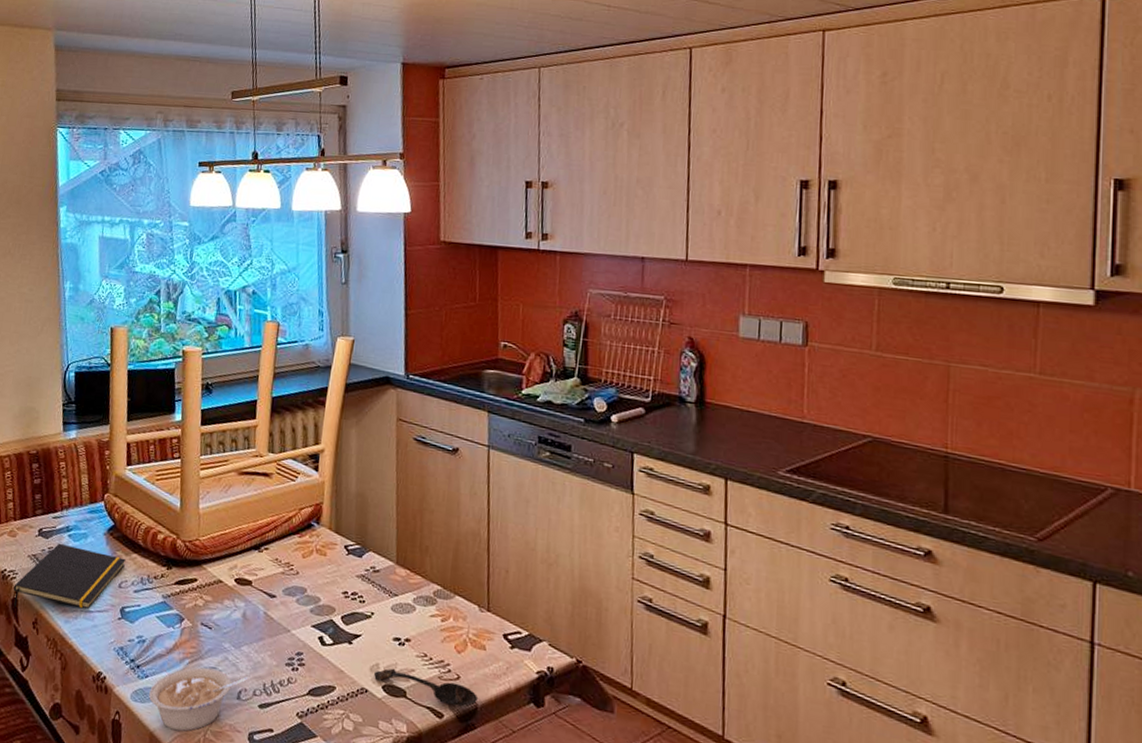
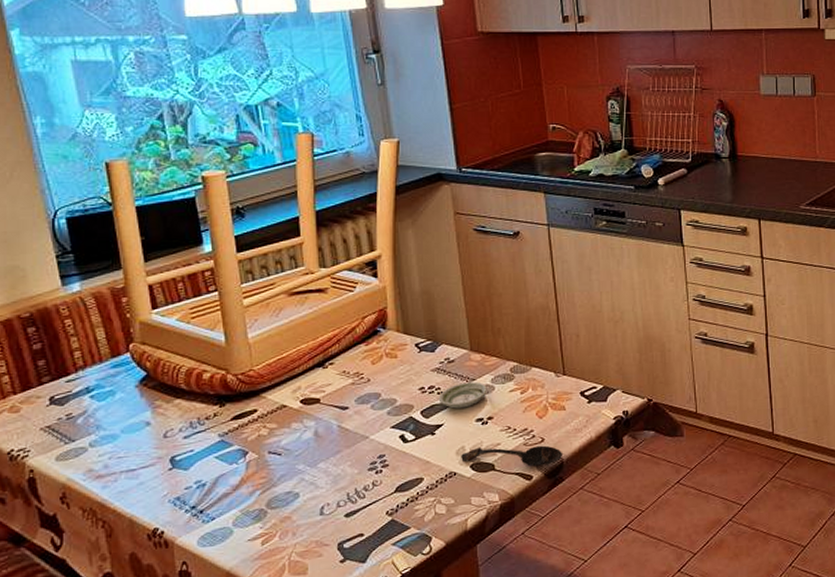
notepad: present [13,543,126,610] -> none [27,406,167,487]
legume: present [149,667,248,732] -> none [219,491,329,563]
saucer: none [359,595,409,624] -> present [438,381,487,409]

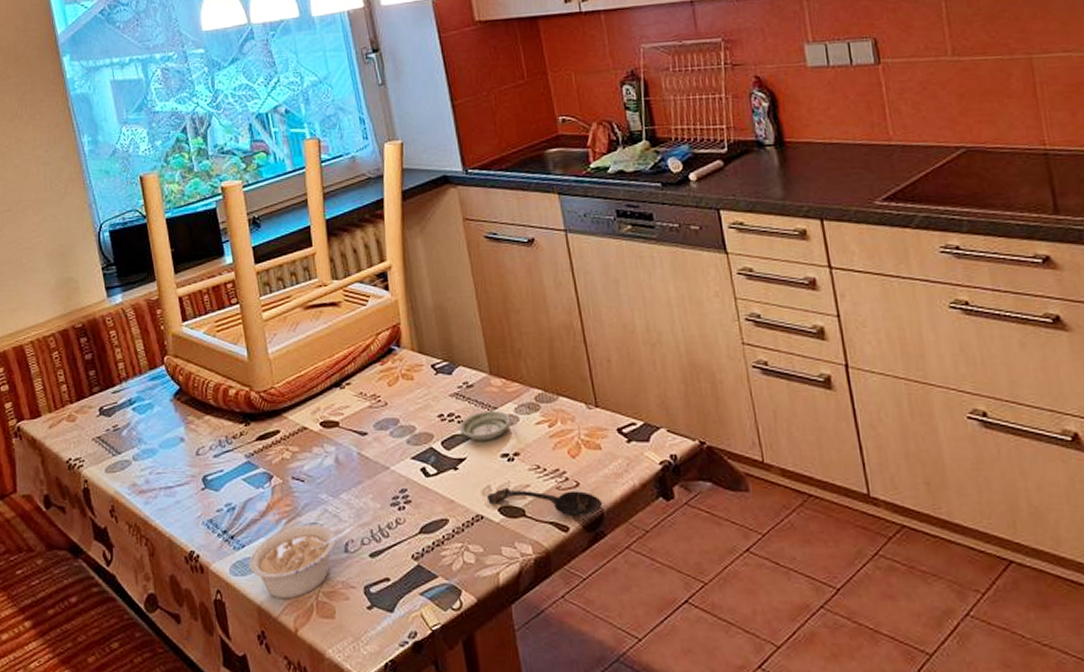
legume: none [219,491,329,563] -> present [249,524,352,600]

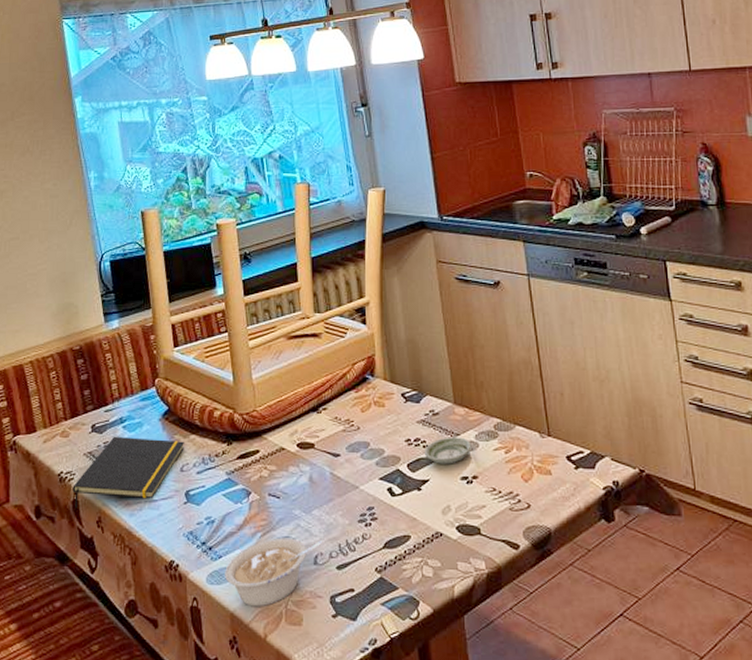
notepad: none [82,419,199,498] -> present [72,436,184,509]
spoon: present [486,487,603,515] -> none [446,507,551,535]

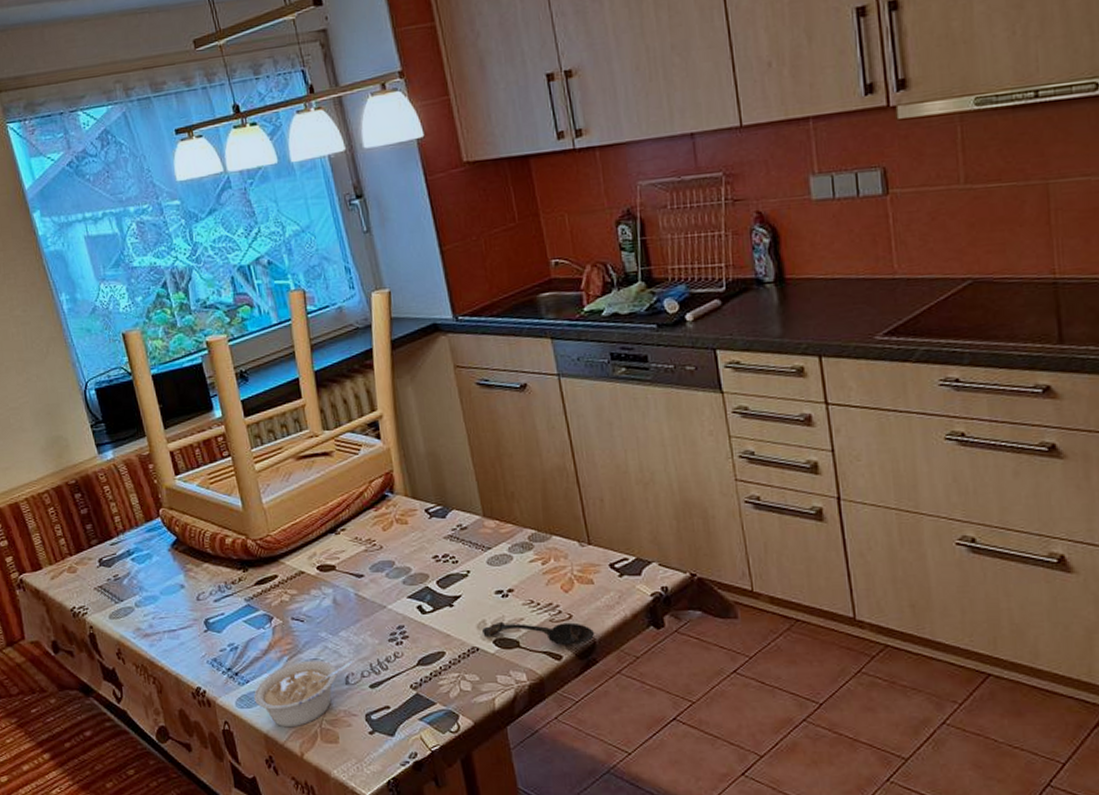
notepad: present [72,436,184,509] -> none [87,568,198,642]
saucer: present [424,437,472,464] -> none [453,550,505,579]
spoon: none [446,507,551,535] -> present [481,621,595,645]

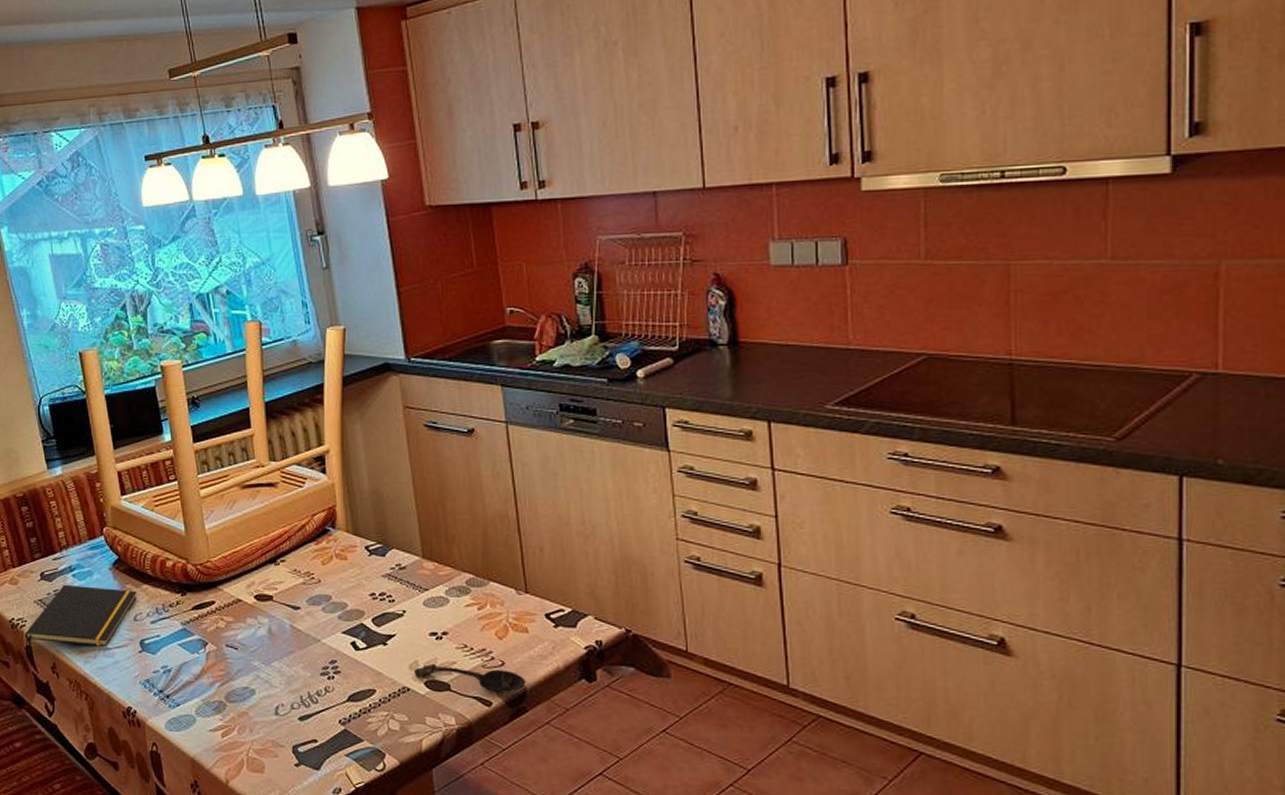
notepad: none [87,568,198,642] -> present [25,584,137,655]
legume: present [254,660,352,728] -> none [184,688,283,754]

